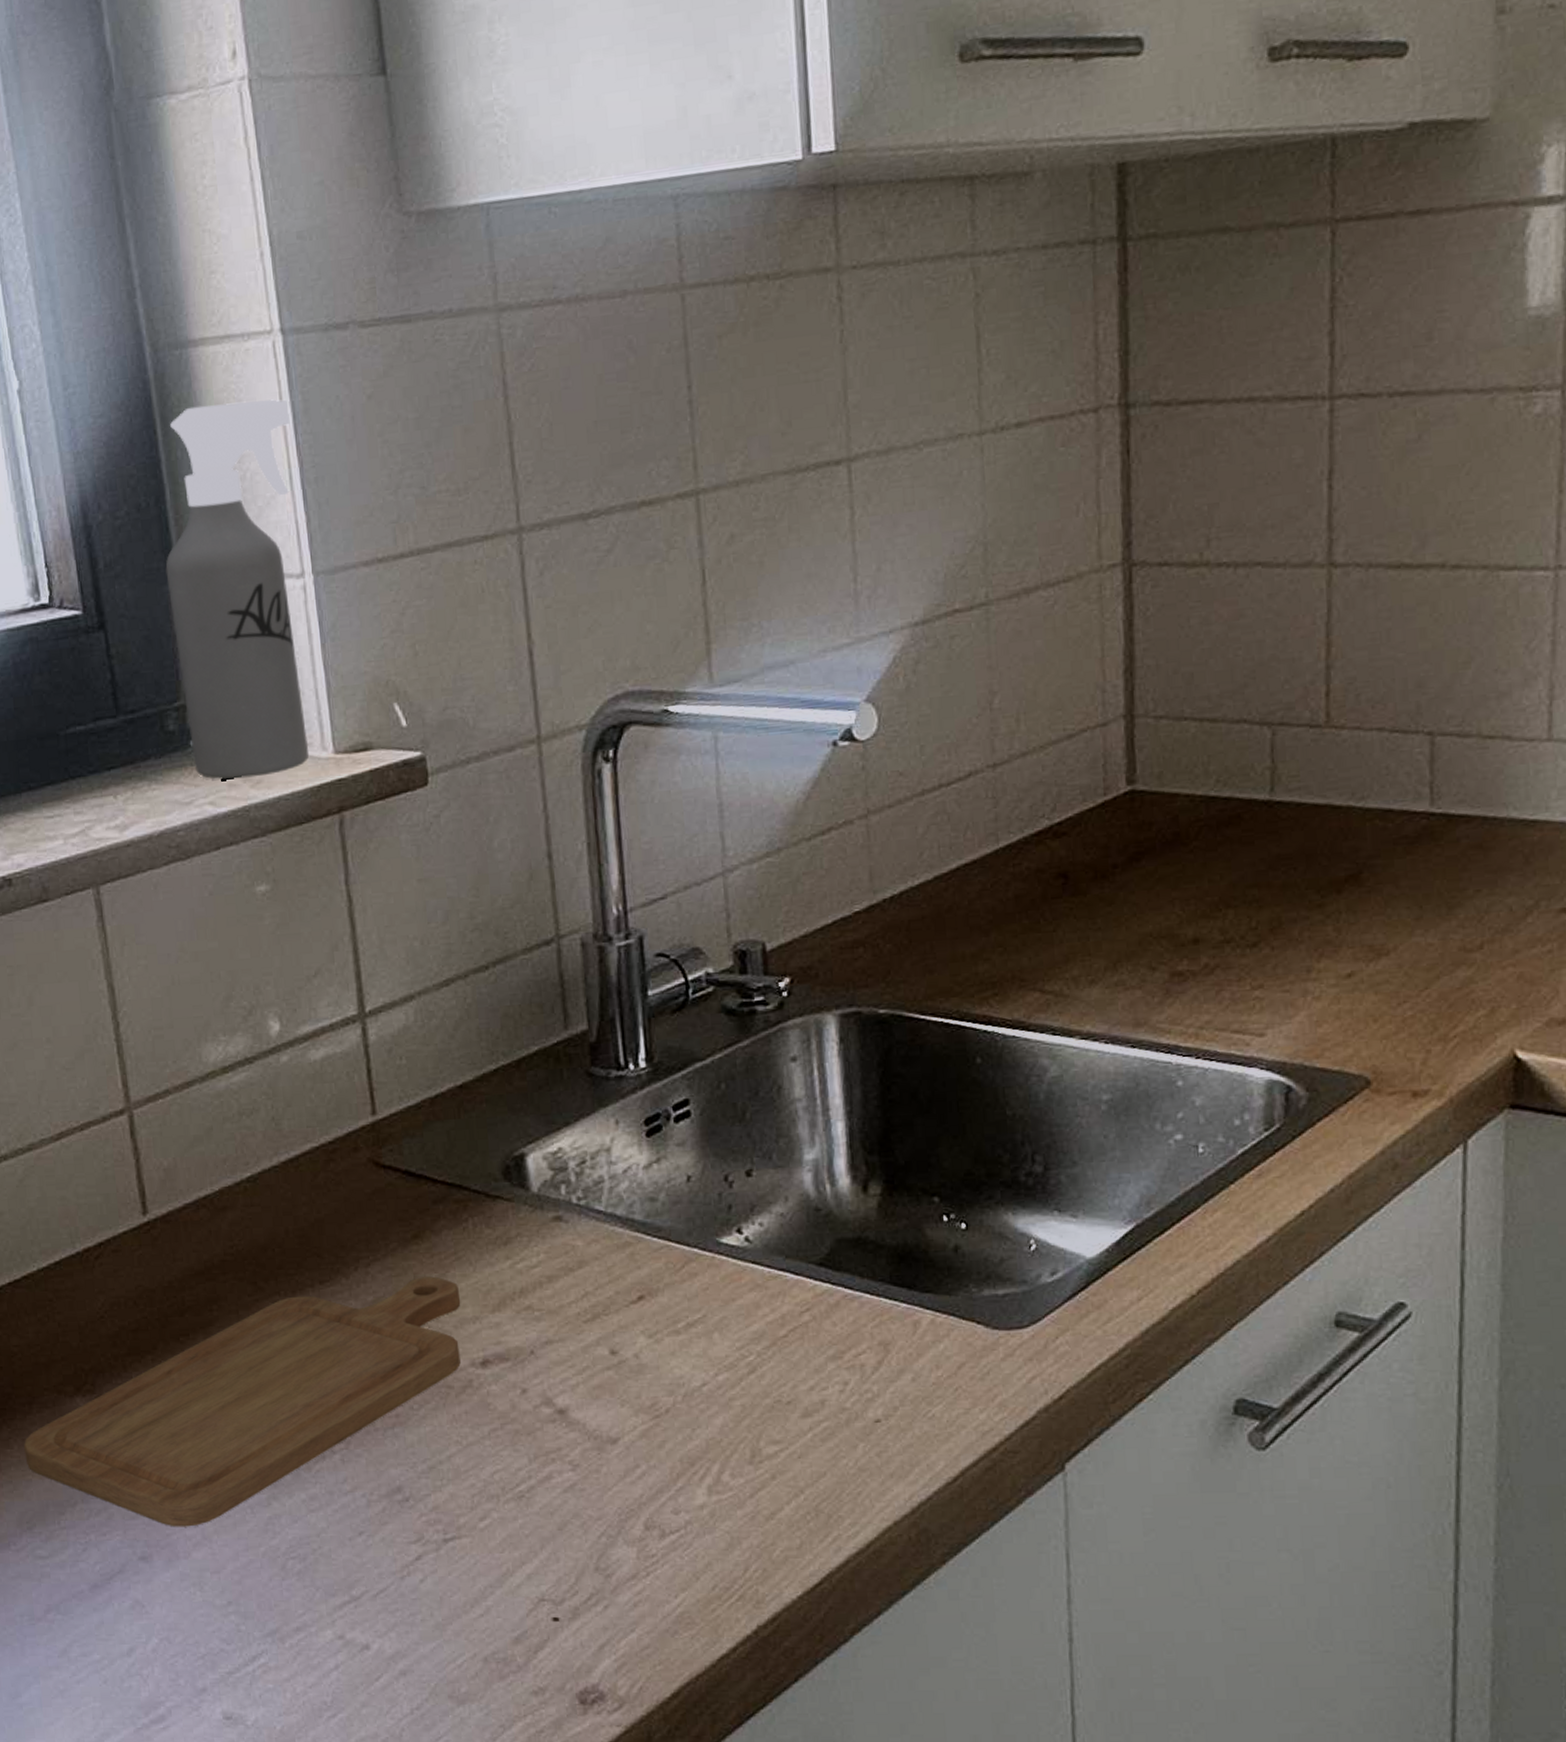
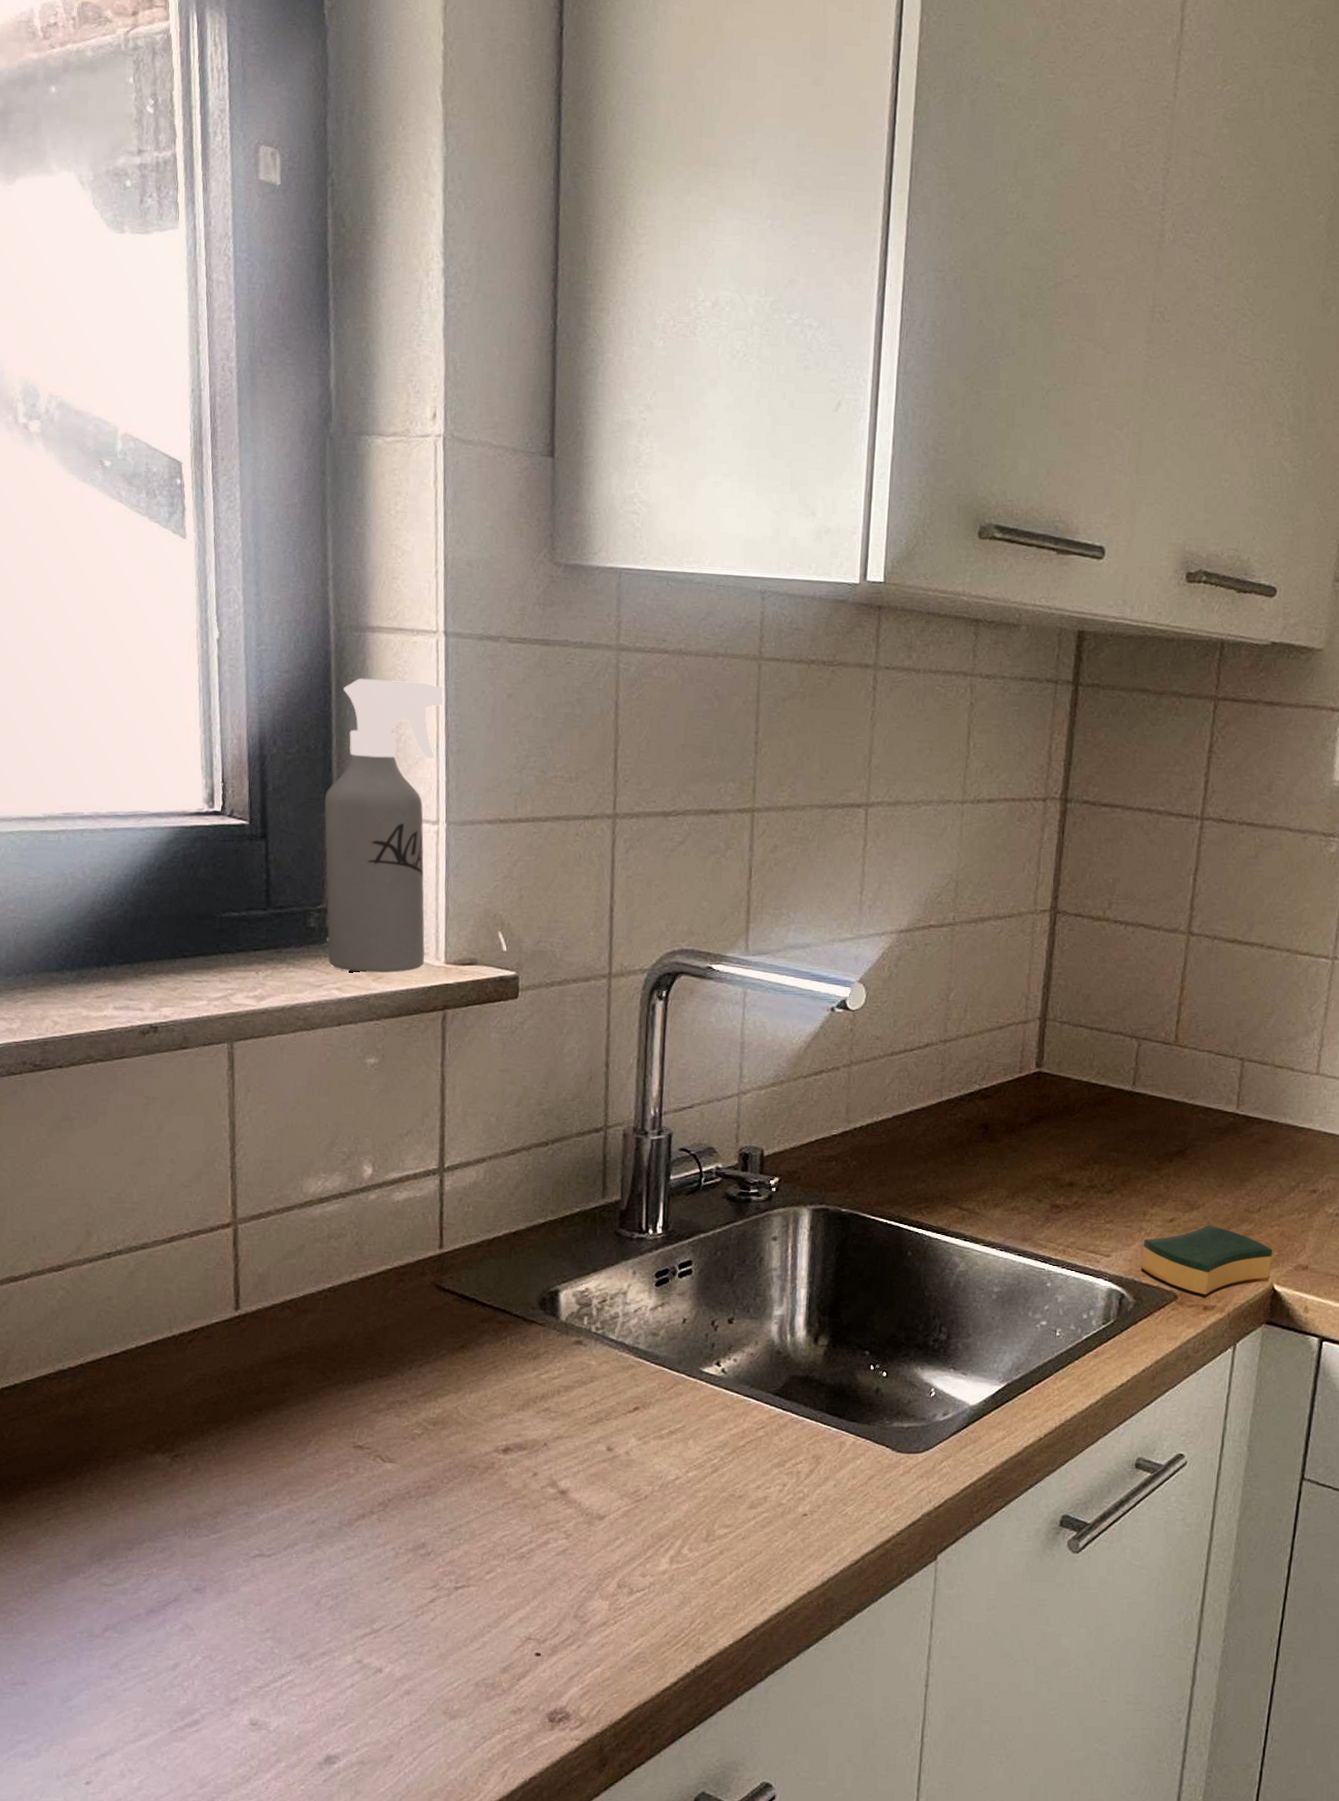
chopping board: present [23,1276,461,1527] -> none [103,1379,493,1566]
sponge: none [1311,975,1509,1081] -> present [1141,1225,1273,1298]

